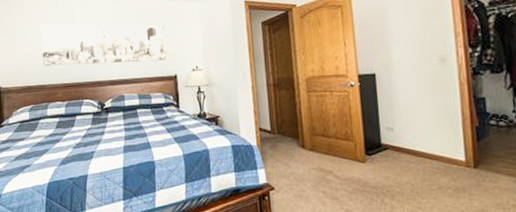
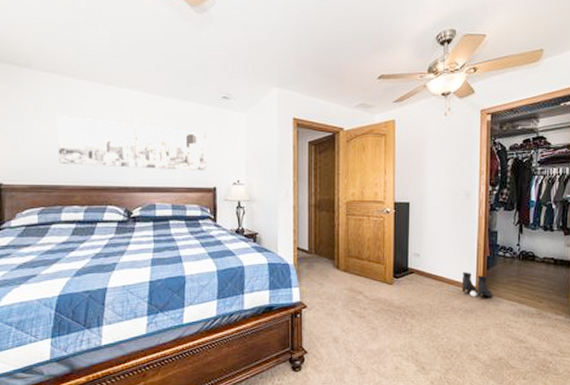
boots: none [447,145,488,174] -> present [461,272,492,297]

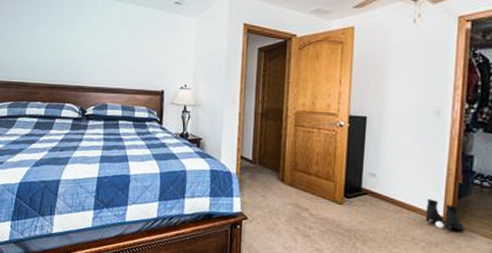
wall art: present [57,116,207,171] -> none [27,19,157,74]

